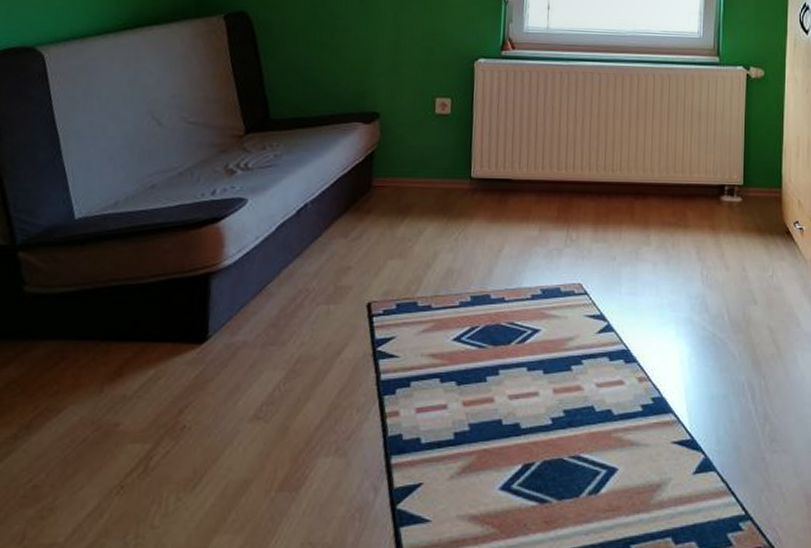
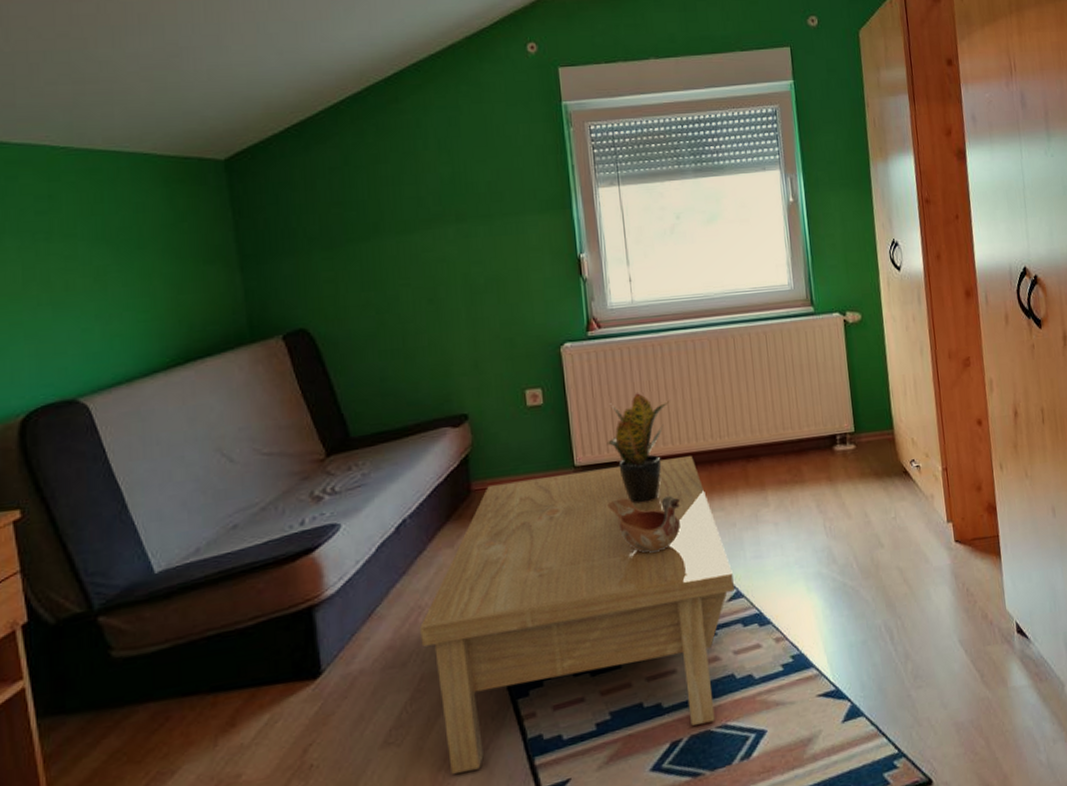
coffee table: none [303,183,606,458] -> present [420,455,734,774]
ceramic bowl: none [496,215,566,273] -> present [607,495,682,553]
potted plant: none [504,115,570,223] -> present [606,392,670,504]

